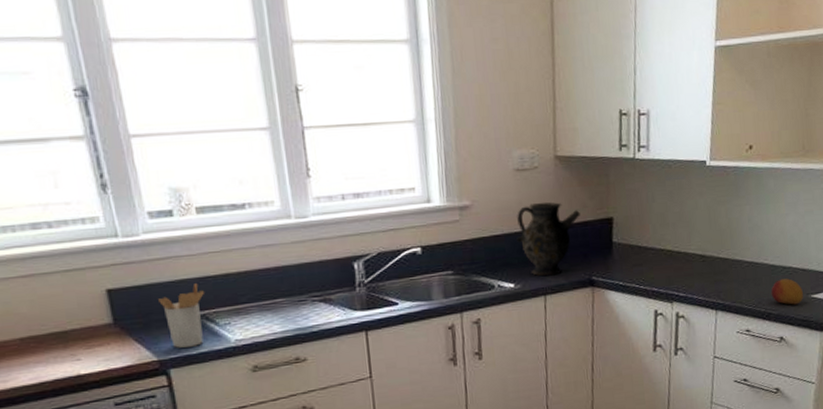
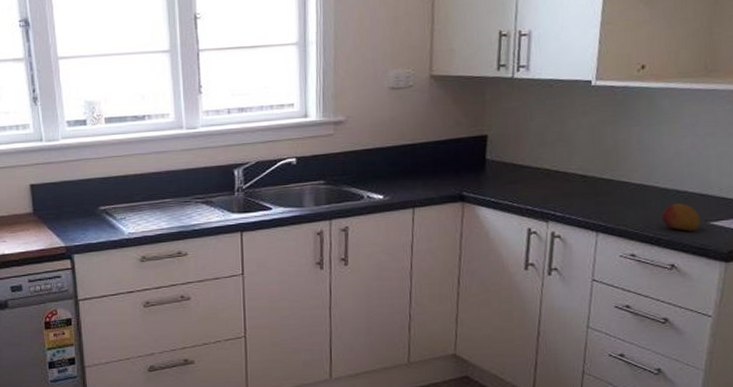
utensil holder: present [158,283,205,348] -> none [69,183,107,237]
ewer: present [516,202,580,276] -> none [388,118,454,190]

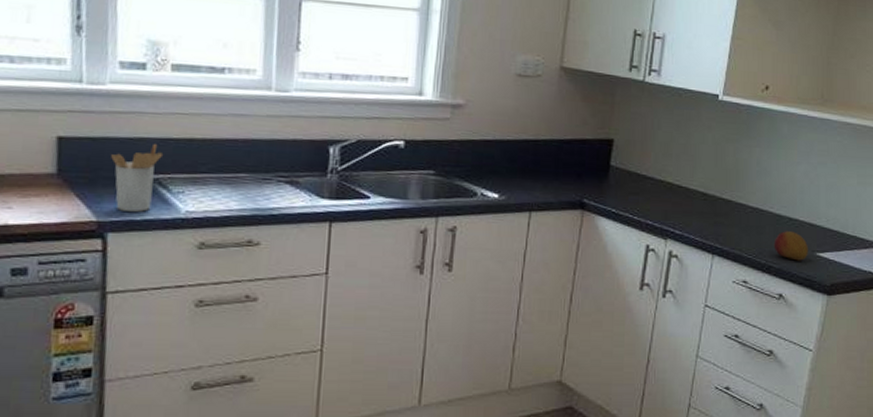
utensil holder: none [69,183,107,237] -> present [111,144,164,212]

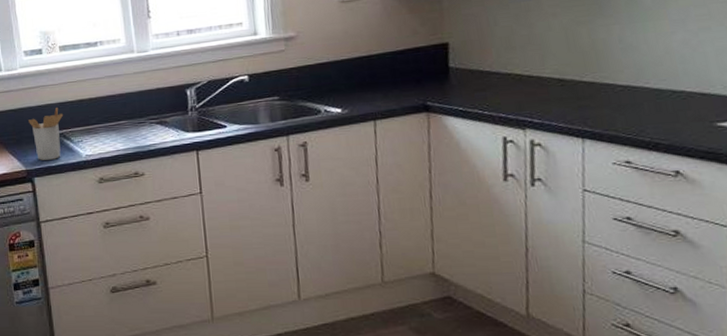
fruit: present [773,231,808,261] -> none [657,104,705,134]

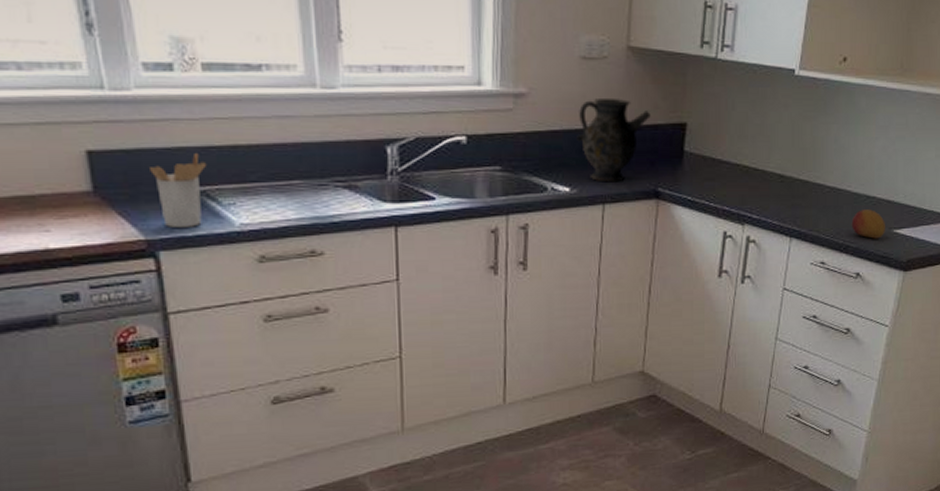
ewer: none [343,30,411,102] -> present [577,97,651,183]
fruit: none [657,104,705,134] -> present [851,209,885,239]

